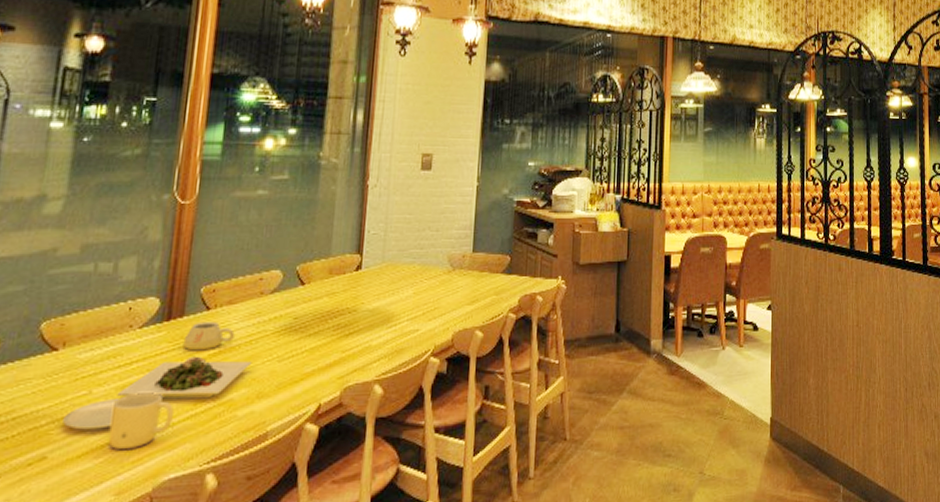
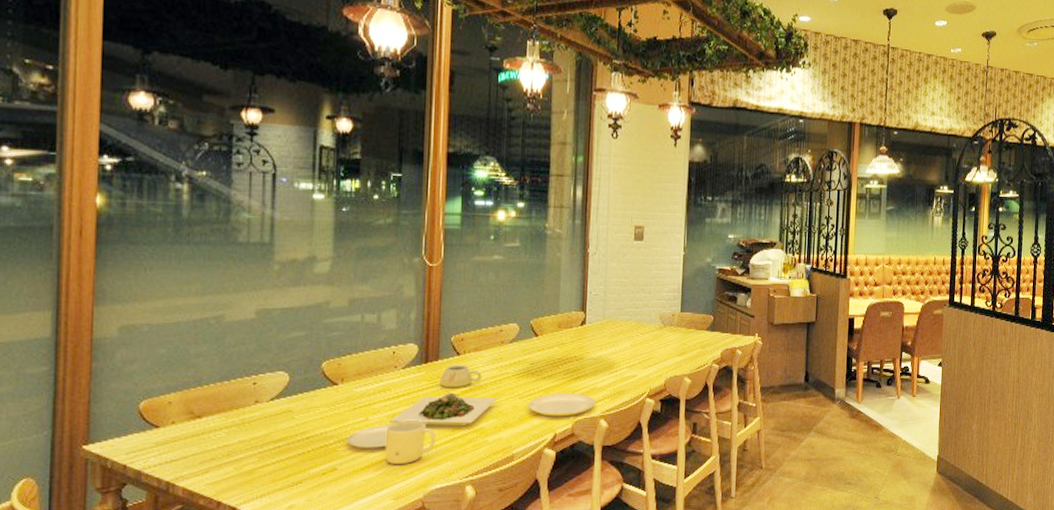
plate: none [289,353,370,383] -> present [528,393,596,417]

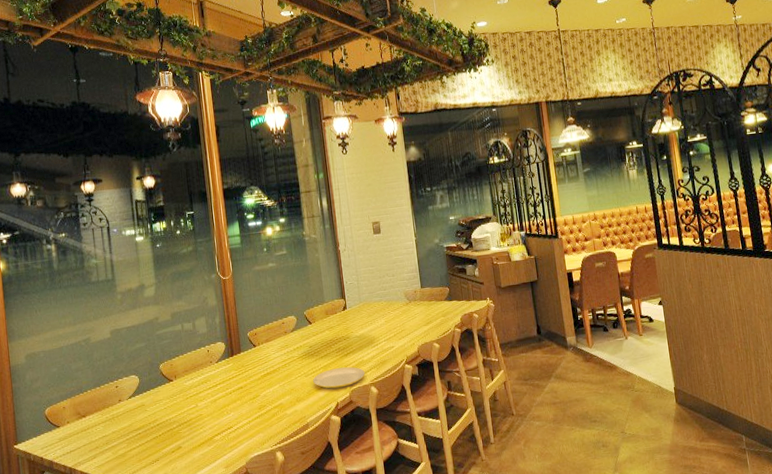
plate: present [347,425,390,448] -> none [185,408,214,429]
mug: present [384,421,436,465] -> none [211,402,249,440]
salad: present [389,392,498,427] -> none [212,377,289,407]
cup: present [439,364,482,388] -> none [244,354,275,375]

